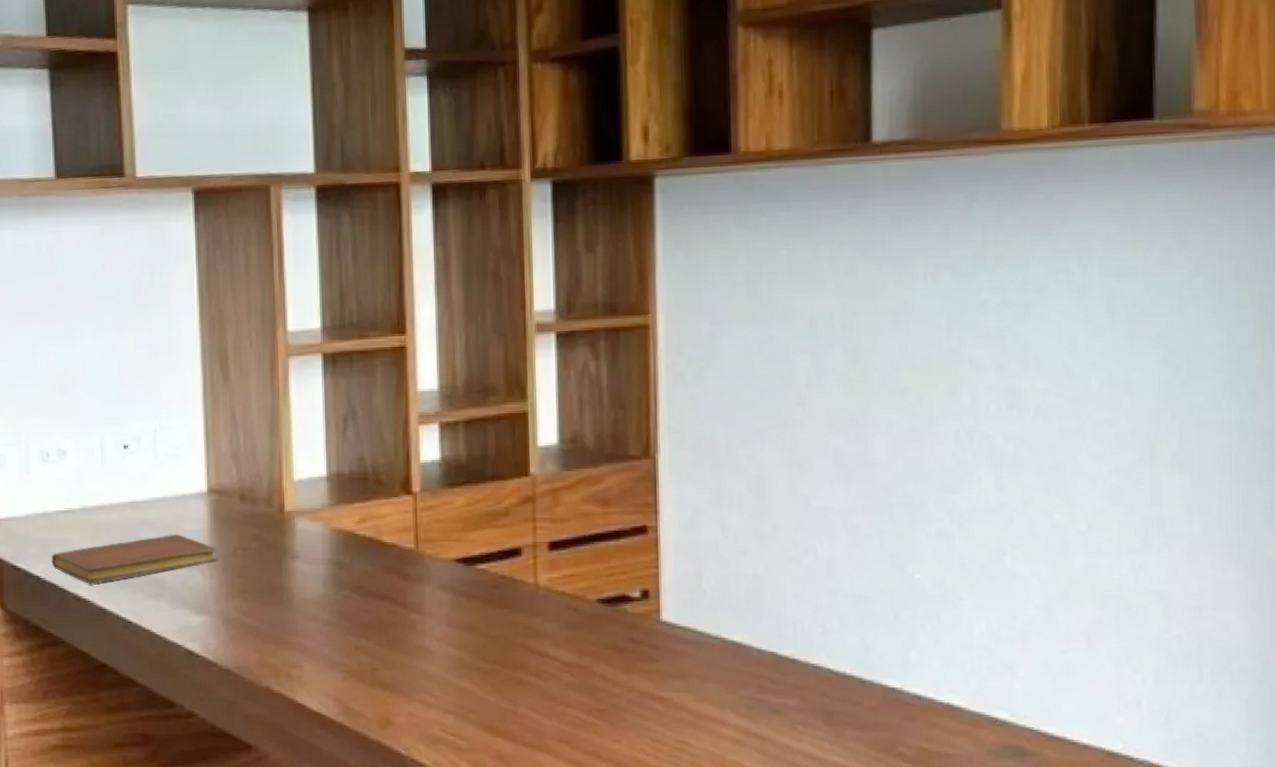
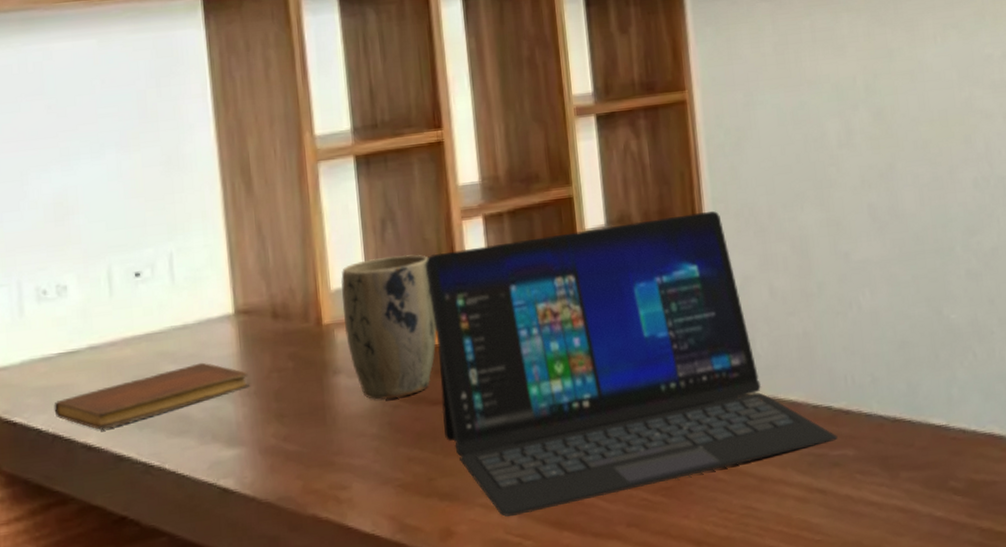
plant pot: none [303,453,389,588] -> present [340,254,437,400]
laptop: none [381,439,781,716] -> present [425,210,838,517]

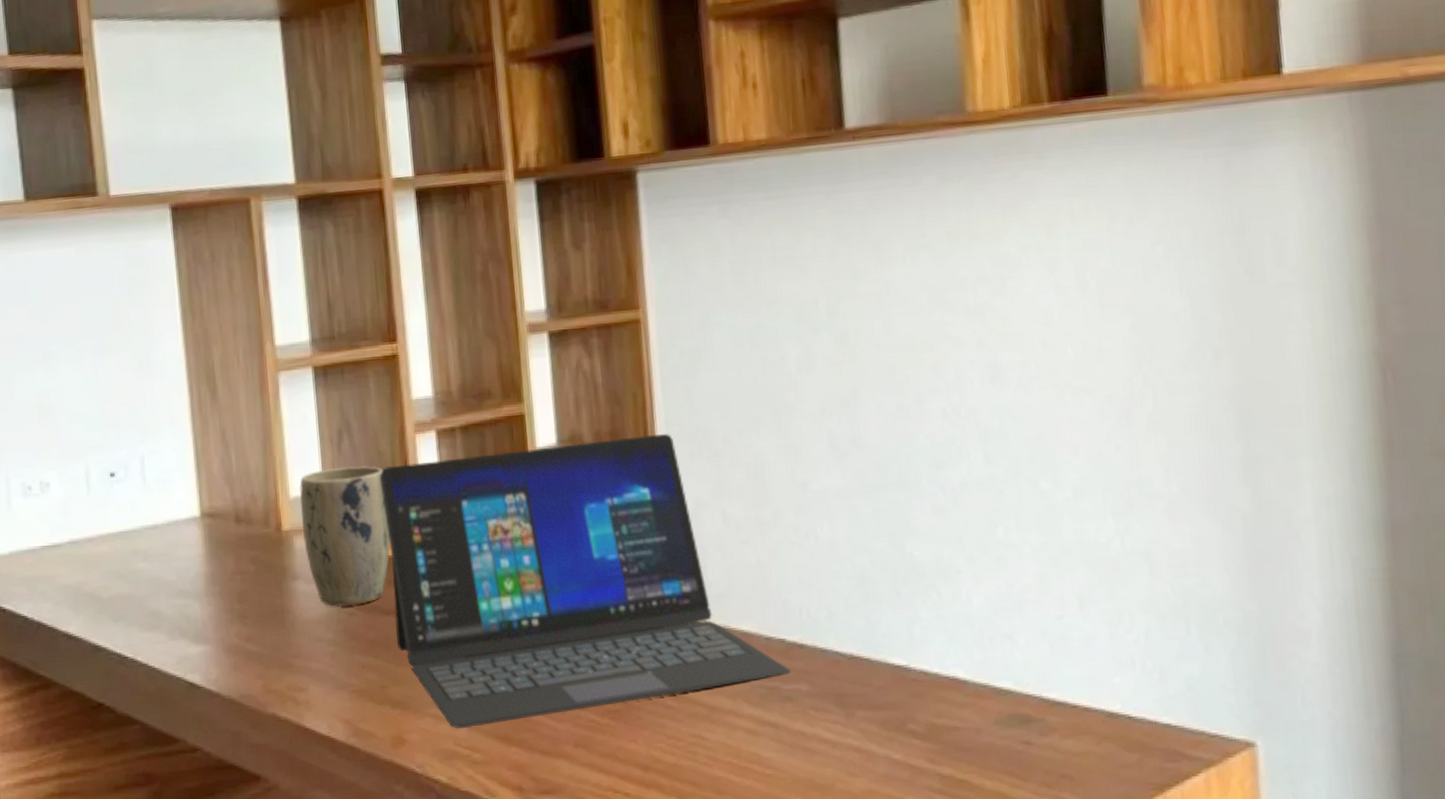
notebook: present [54,362,251,430] -> none [38,561,215,620]

